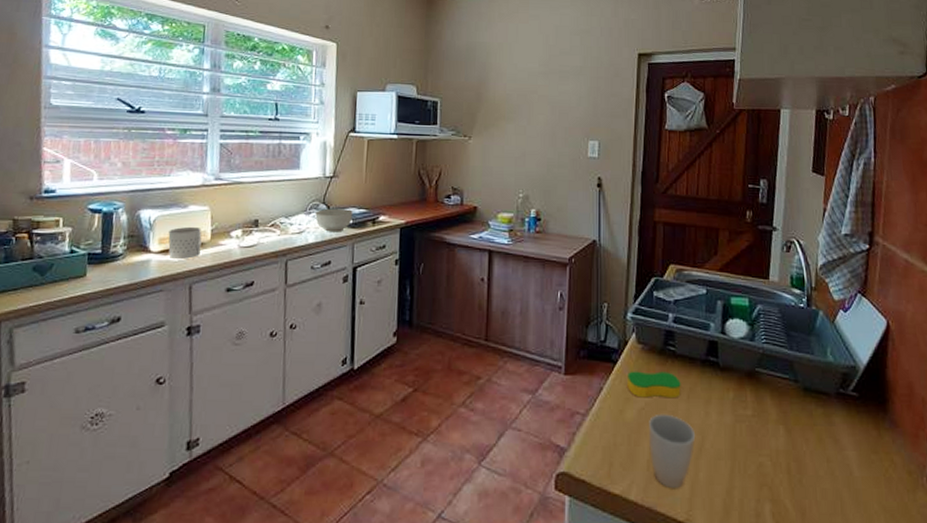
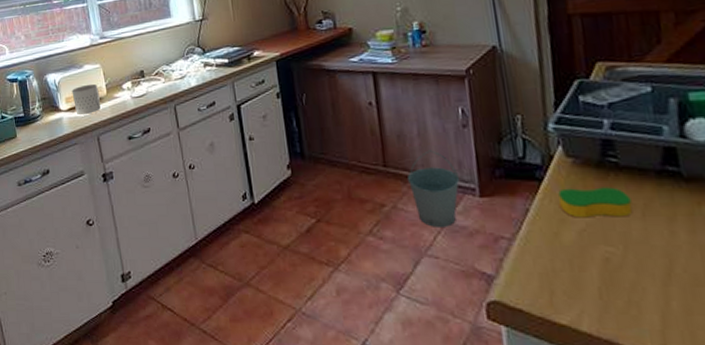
bowl: present [315,208,353,232] -> none [192,49,228,74]
bucket: none [505,328,549,401] -> present [407,150,459,227]
cup: present [649,413,696,488] -> none [594,235,661,319]

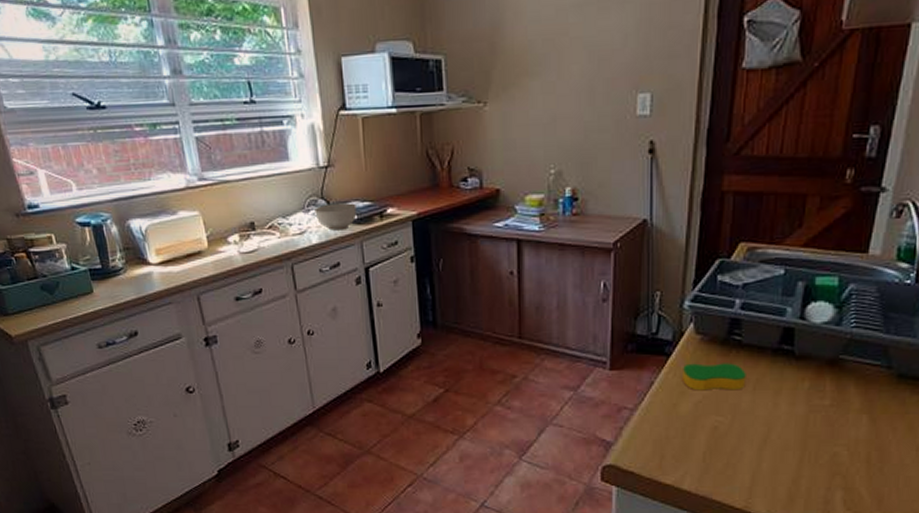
mug: present [72,83,102,116] -> none [163,234,202,271]
bowl: none [192,49,228,74] -> present [314,203,357,231]
bucket: present [407,150,459,227] -> none [542,323,592,398]

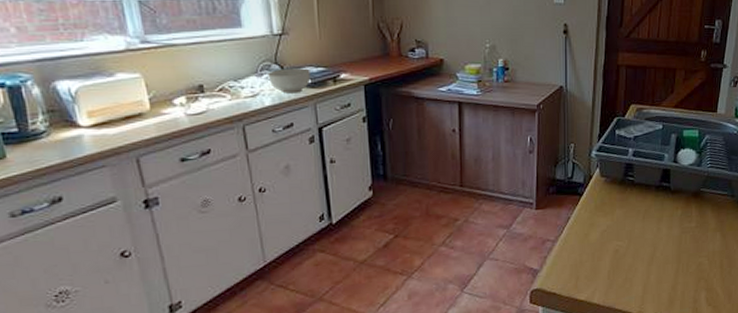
sponge: present [683,363,746,391] -> none [592,198,638,222]

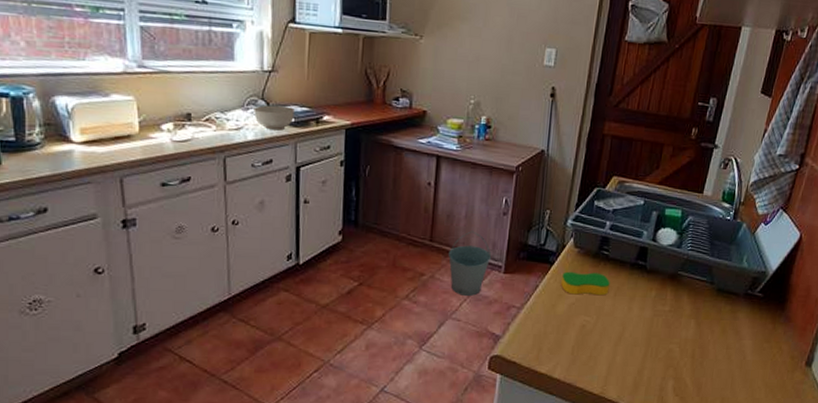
bucket: none [480,172,521,236] -> present [448,231,491,296]
sponge: none [592,198,638,222] -> present [561,271,610,296]

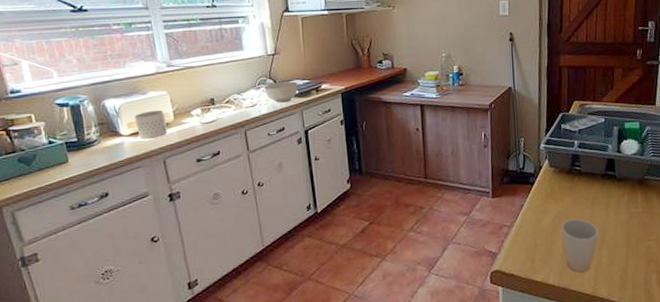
mug: none [90,117,130,152] -> present [134,109,168,140]
bucket: present [448,231,491,296] -> none [442,165,479,222]
sponge: present [561,271,610,296] -> none [543,186,586,209]
cup: none [575,308,618,368] -> present [562,218,599,272]

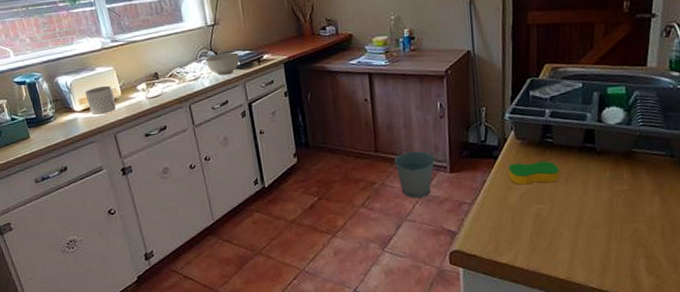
bucket: none [442,165,479,222] -> present [394,137,435,198]
sponge: none [543,186,586,209] -> present [508,161,560,185]
cup: present [562,218,599,272] -> none [530,196,575,255]

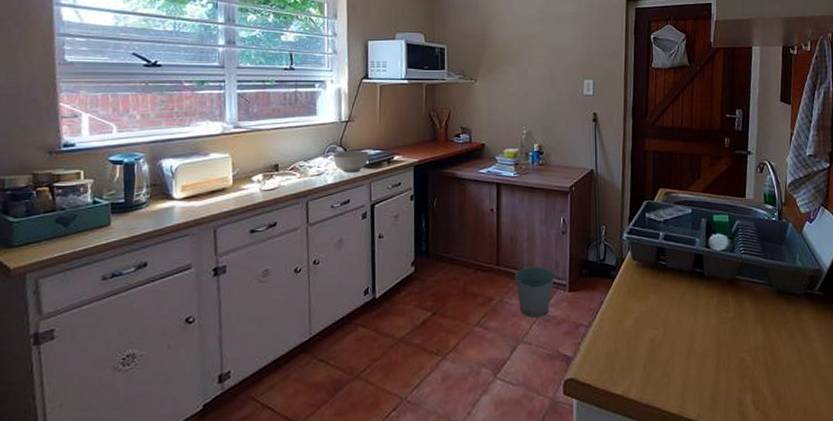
mug: present [85,85,117,116] -> none [190,173,224,206]
sponge: present [508,161,560,185] -> none [625,284,672,308]

